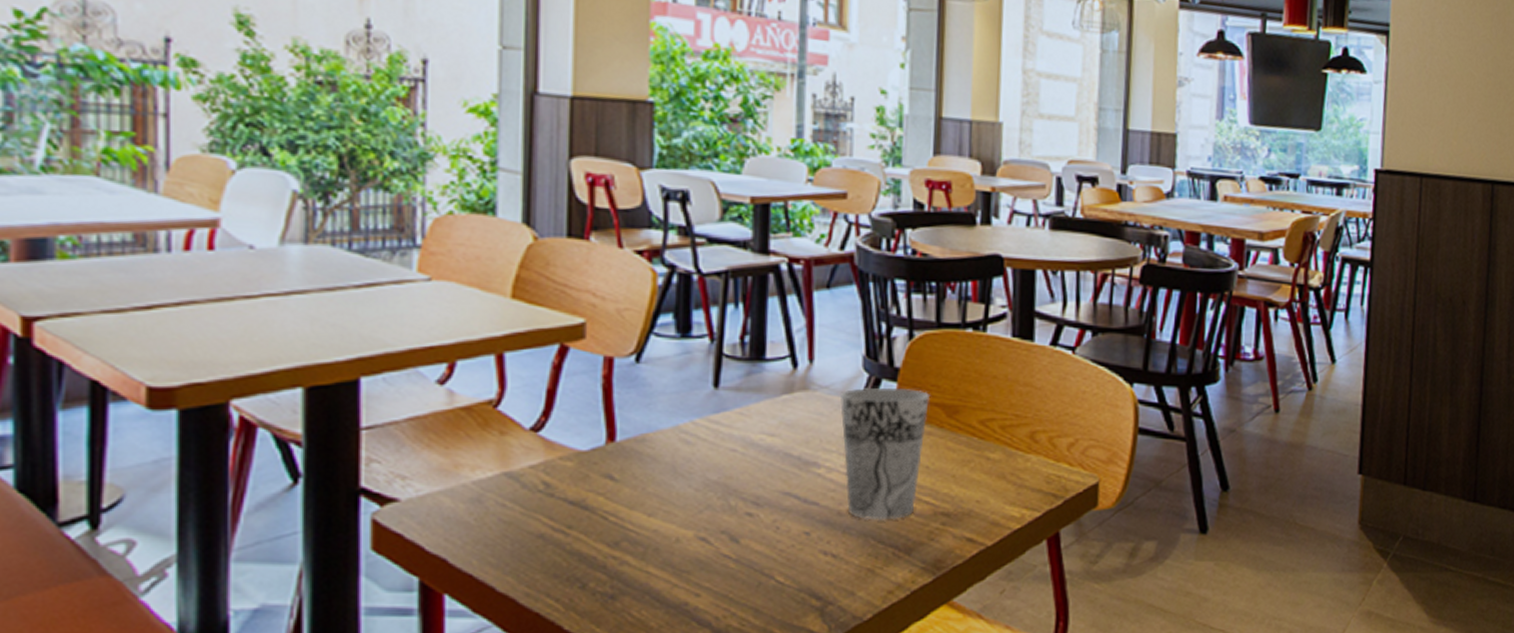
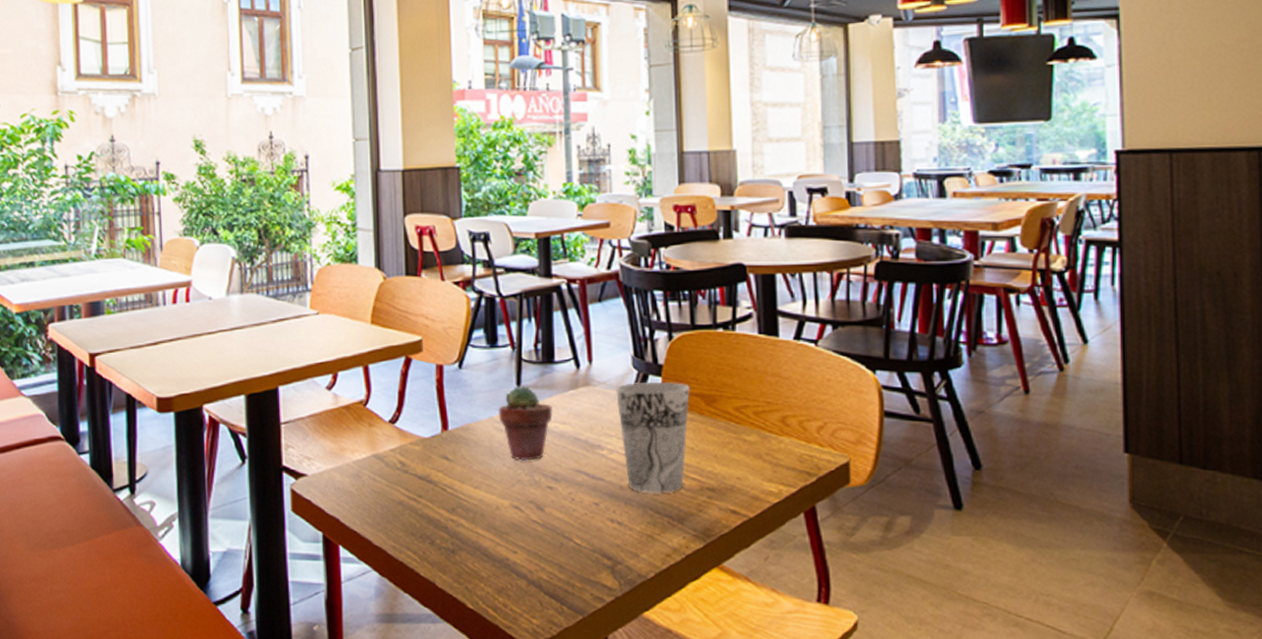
potted succulent: none [687,387,759,481] -> present [498,386,553,461]

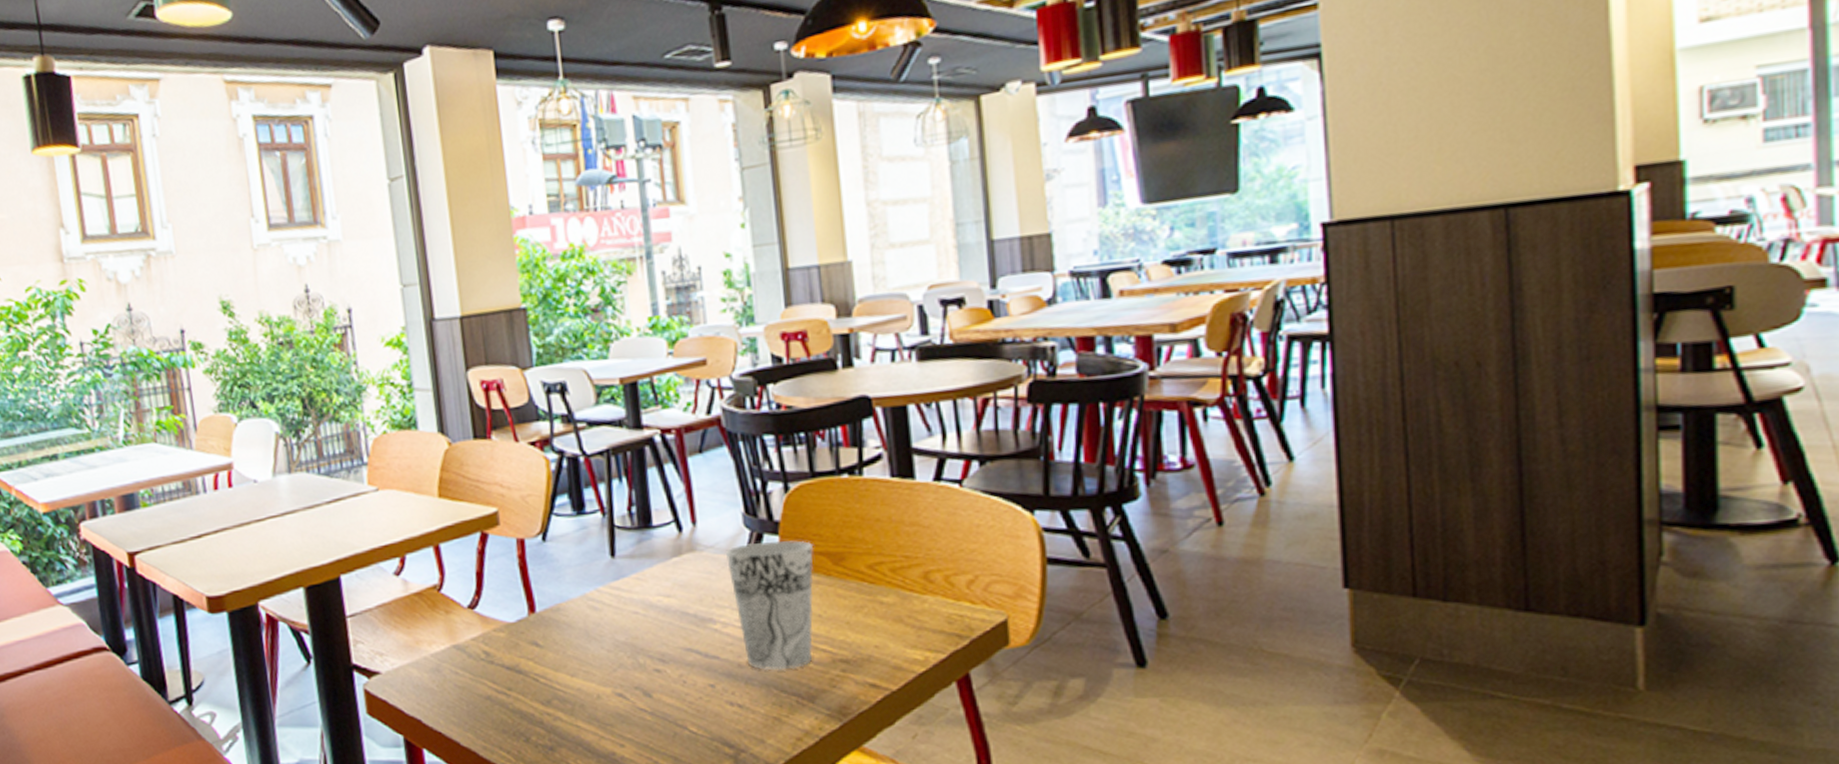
potted succulent: present [498,386,553,461] -> none [591,556,655,642]

